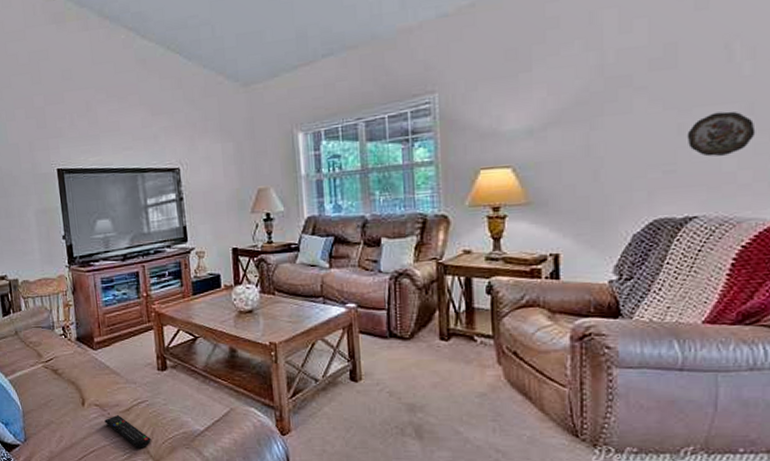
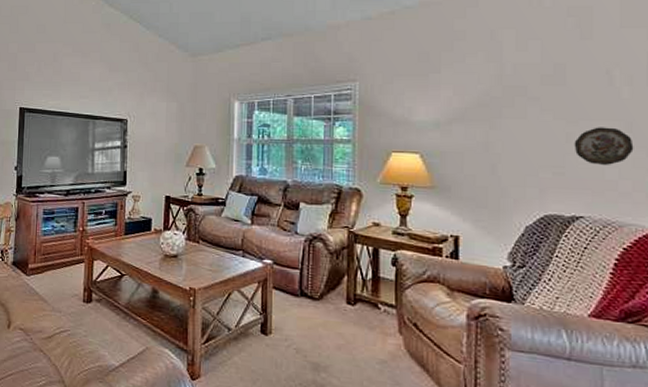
remote control: present [104,415,151,448] -> none [26,341,68,377]

